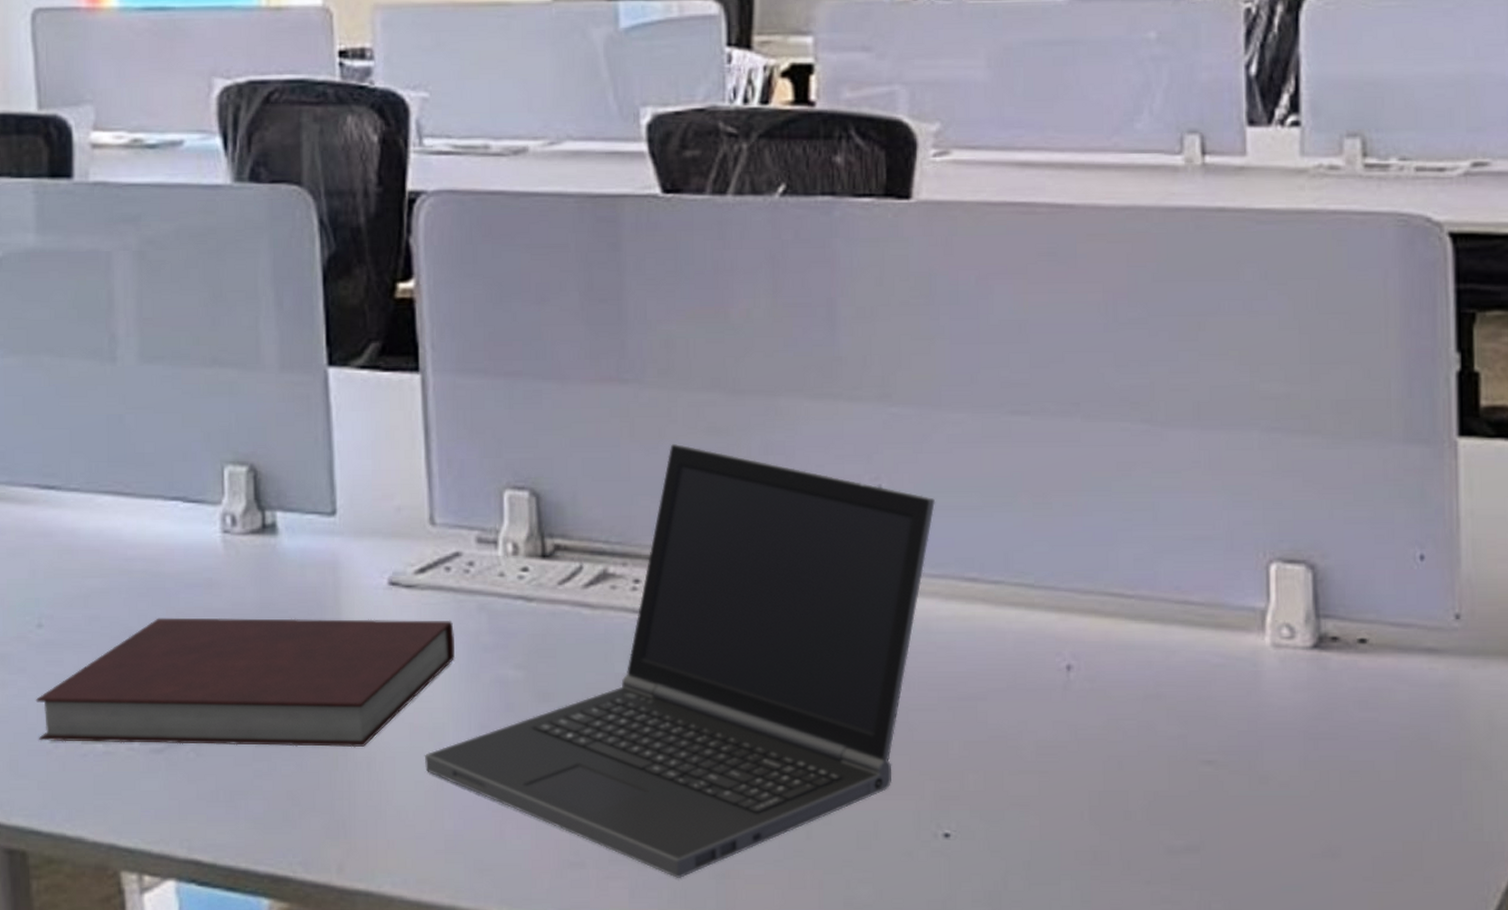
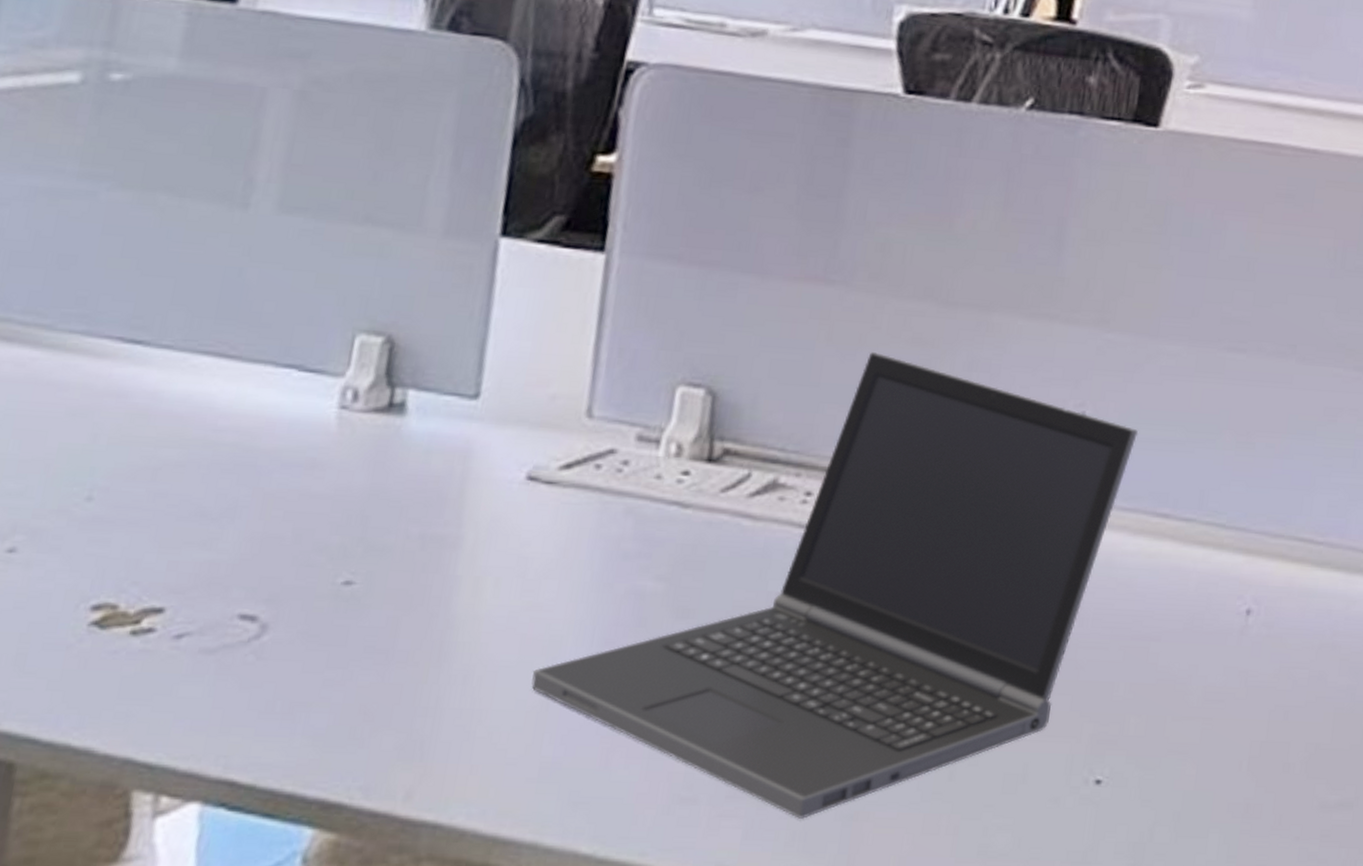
notebook: present [35,617,456,748] -> none [59,498,593,659]

